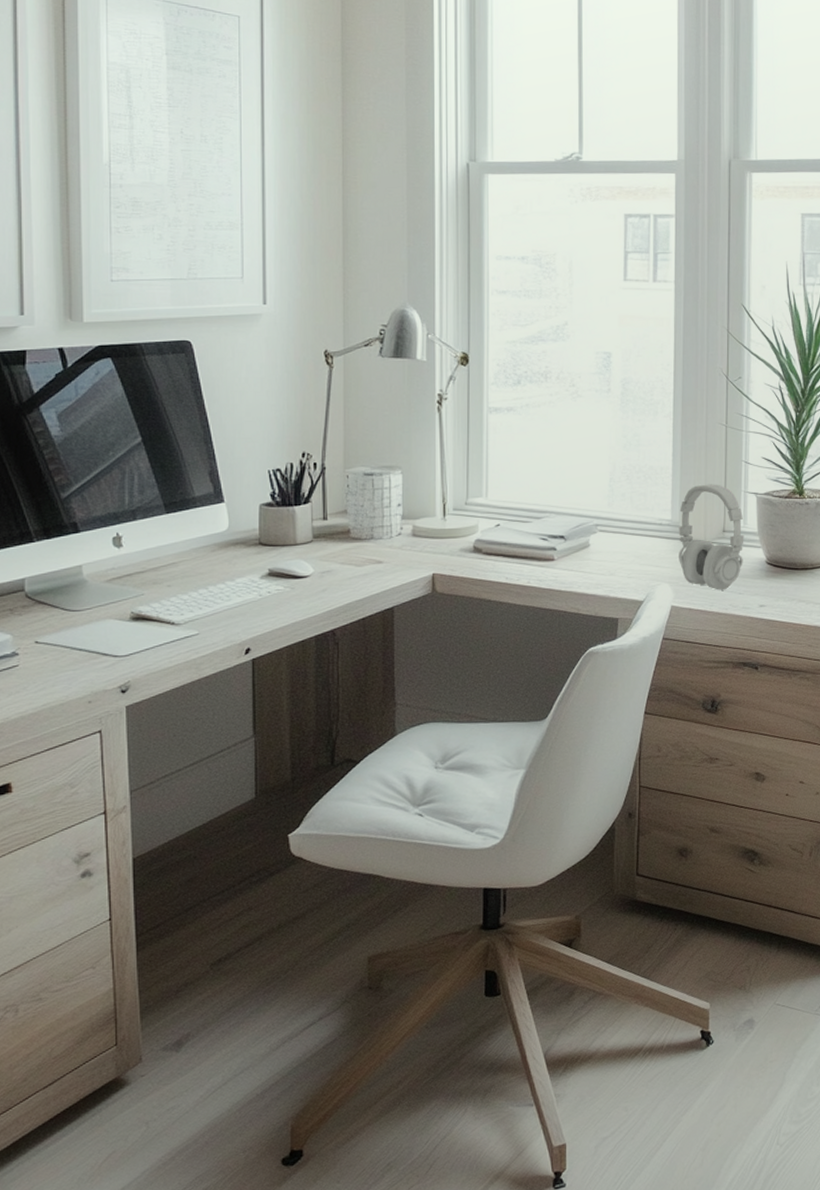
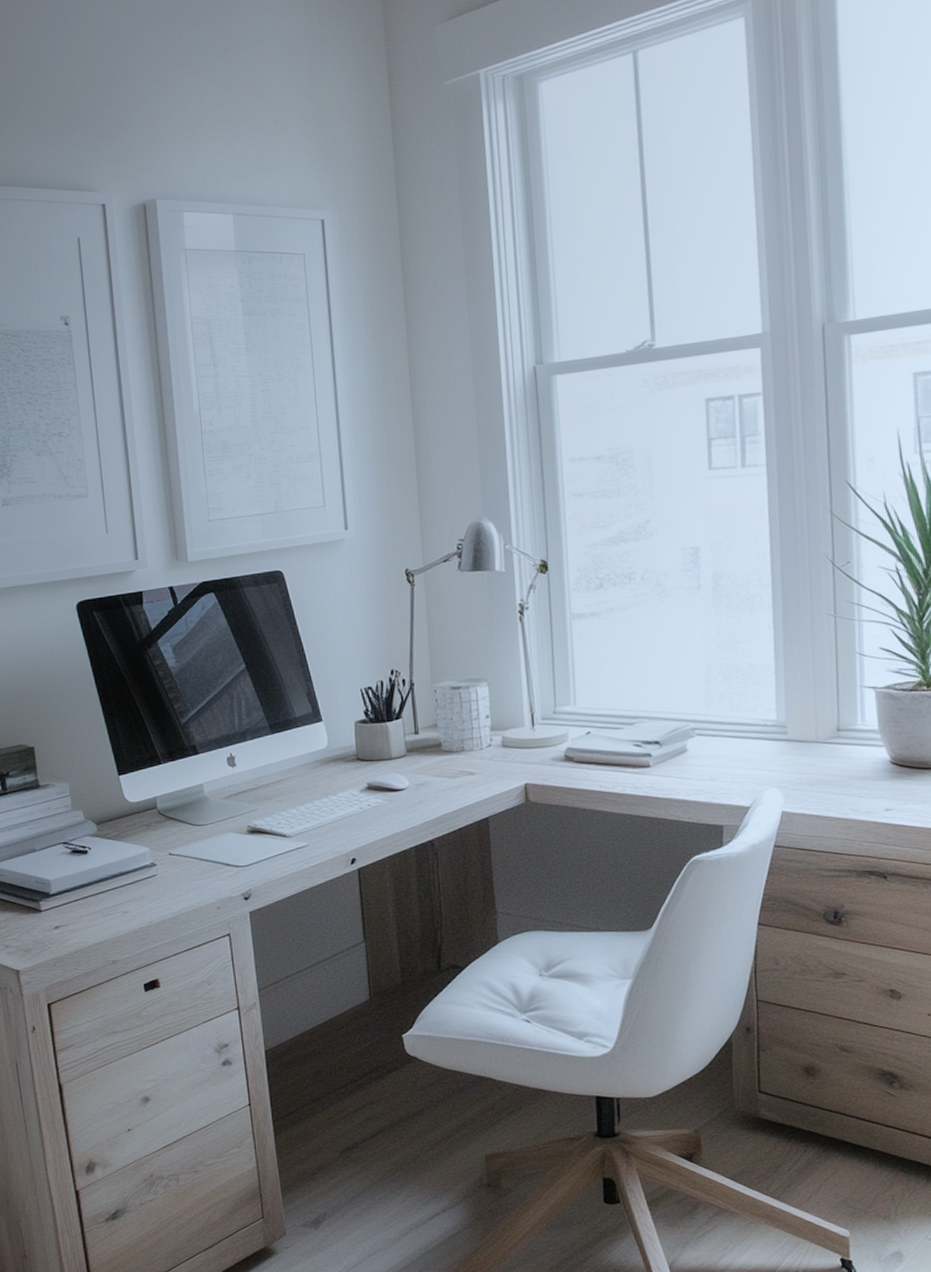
headphones: present [678,484,744,590] -> none [785,679,863,794]

